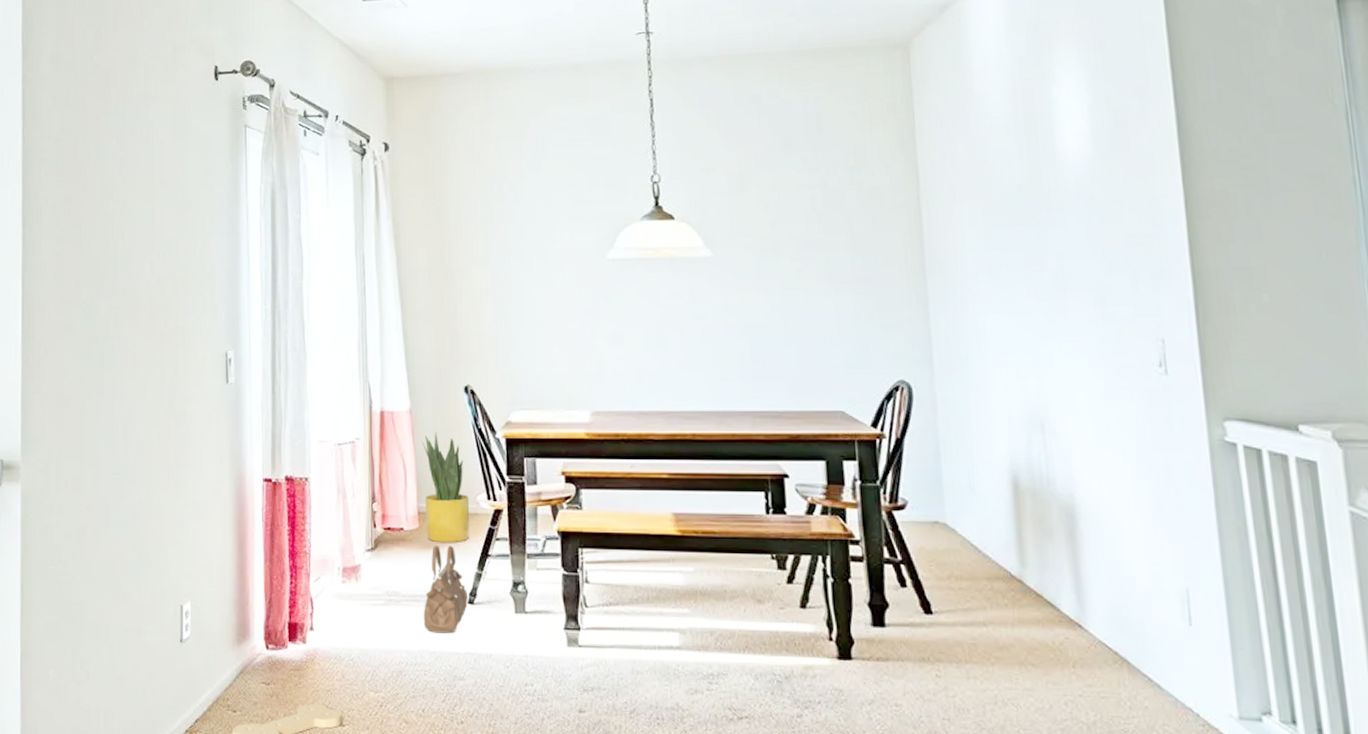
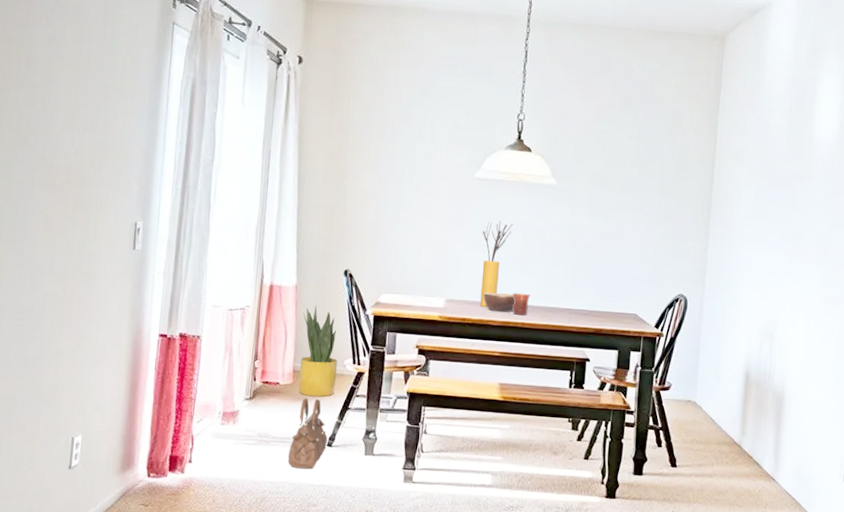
vase: none [625,308,664,419] -> present [480,220,514,308]
bowl: none [638,398,679,421] -> present [483,292,515,312]
mug: none [675,396,698,424] -> present [512,292,530,315]

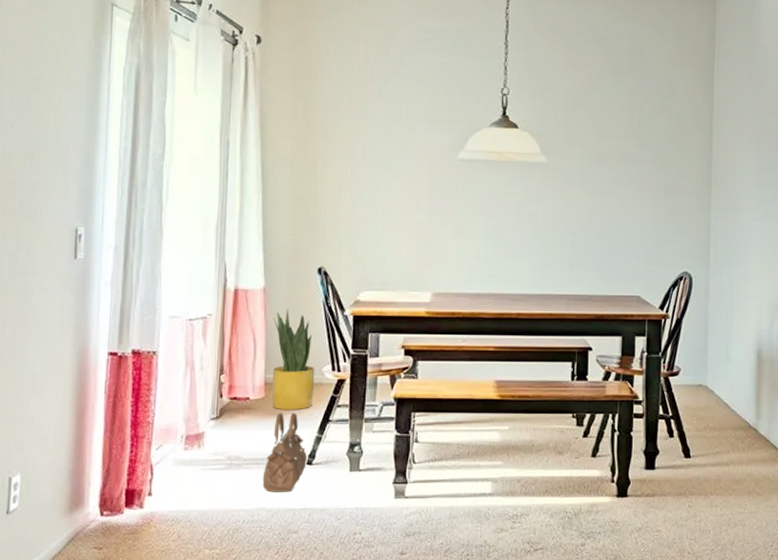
vase: present [480,220,514,308] -> none [469,204,503,300]
bowl: present [483,292,515,312] -> none [474,282,507,302]
mug: present [512,292,530,315] -> none [505,281,524,305]

